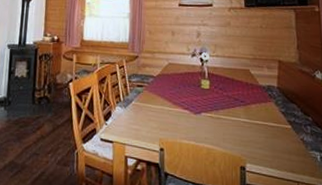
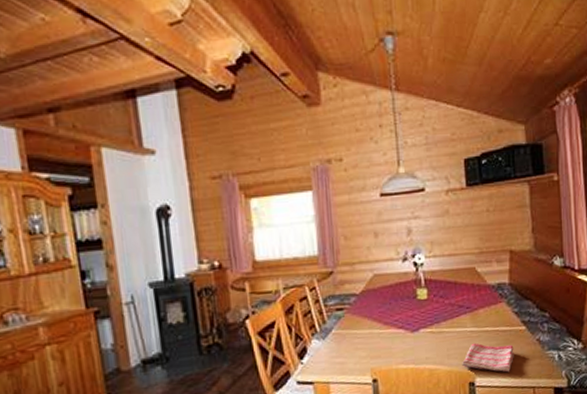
dish towel: none [235,132,281,164] -> present [462,343,514,373]

